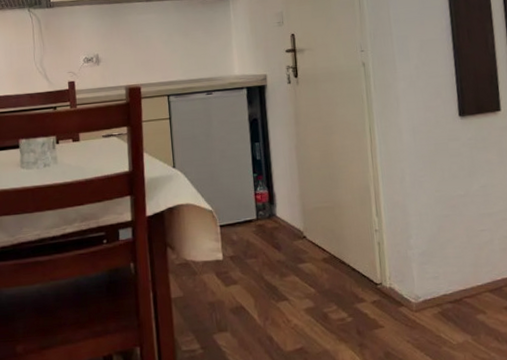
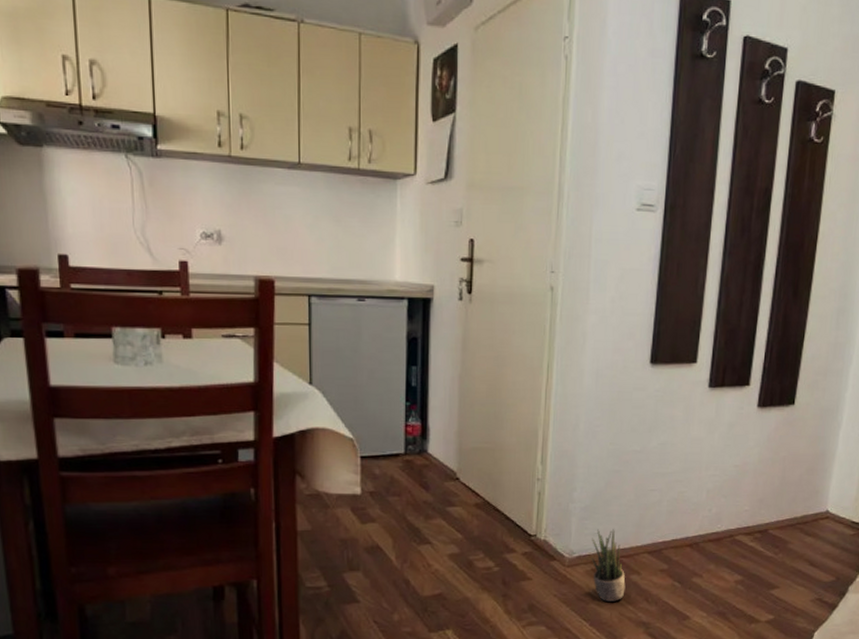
potted plant: none [434,271,474,344] -> present [591,529,626,602]

